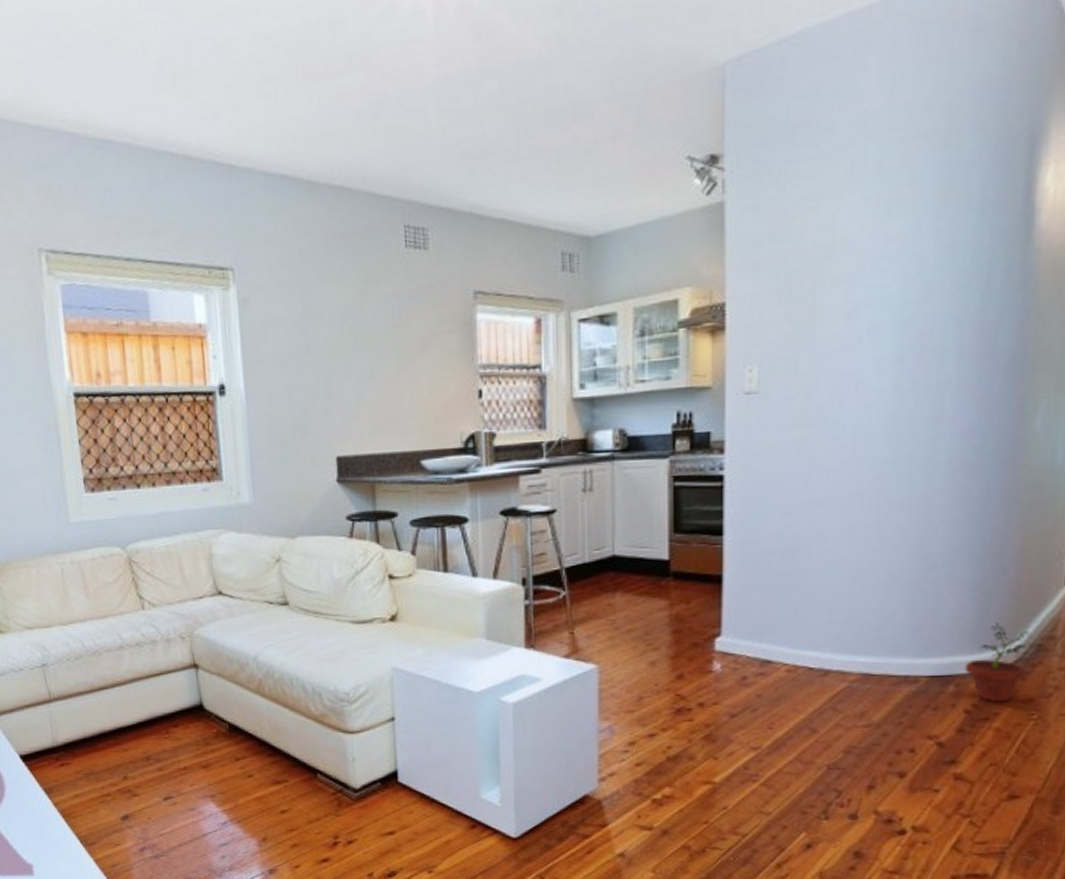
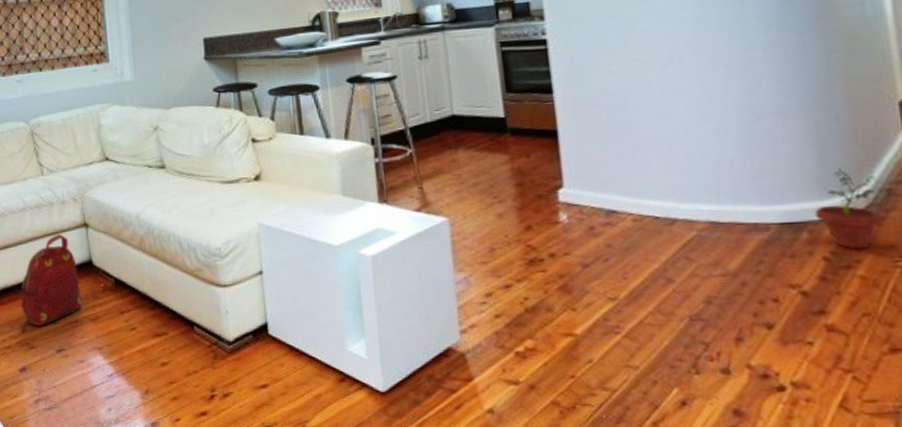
backpack: none [121,675,193,775] -> present [21,233,83,328]

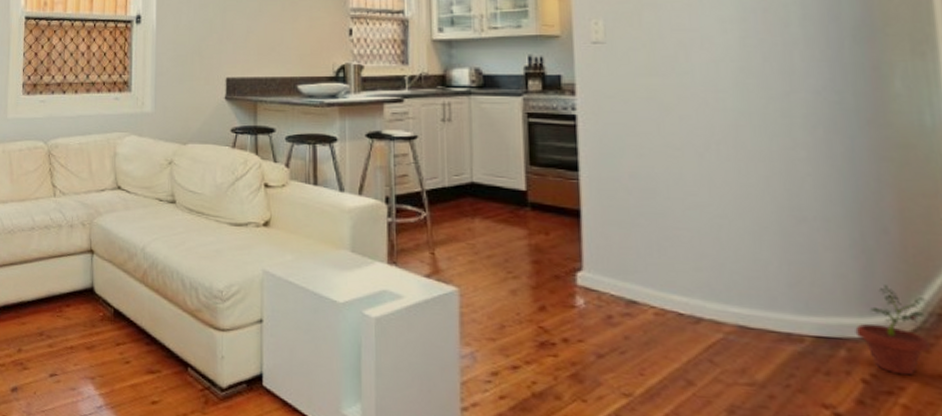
backpack: present [21,233,83,328] -> none [20,257,80,349]

